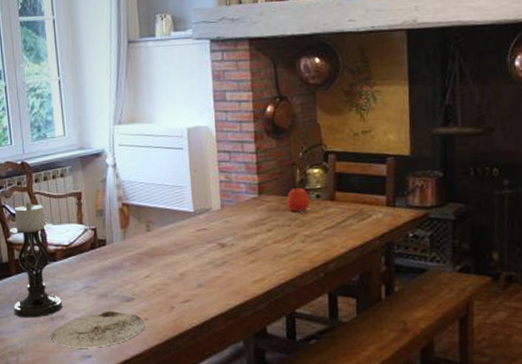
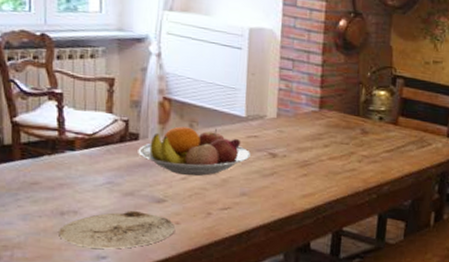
candle holder: present [9,202,63,318] -> none [13,80,78,211]
fruit bowl: none [106,226,202,274] -> present [138,126,250,176]
apple: present [286,187,310,211] -> none [347,107,372,131]

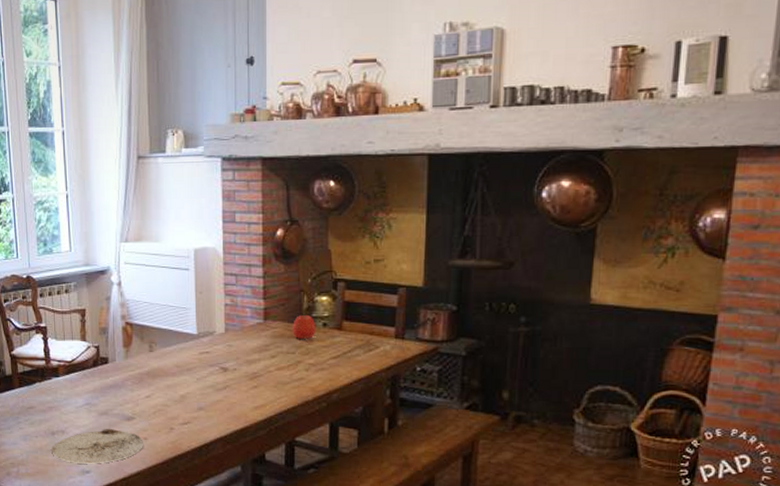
fruit bowl: present [138,126,250,176] -> none [108,347,204,394]
apple: none [347,107,372,131] -> present [291,314,316,339]

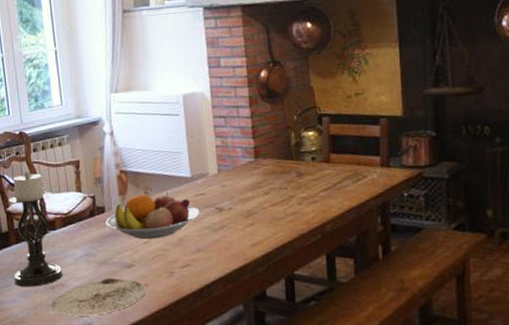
candle holder: none [13,316,64,431] -> present [9,171,64,287]
fruit bowl: none [108,347,204,394] -> present [105,192,200,240]
apple: present [291,314,316,339] -> none [282,150,306,174]

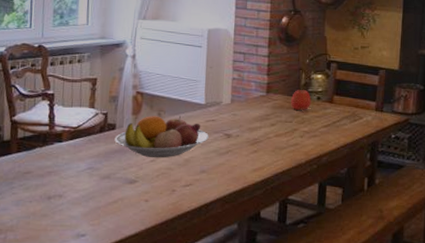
candle holder: present [9,171,64,287] -> none [8,83,63,196]
plate: present [52,277,145,316] -> none [46,191,145,227]
apple: none [282,150,306,174] -> present [290,89,312,110]

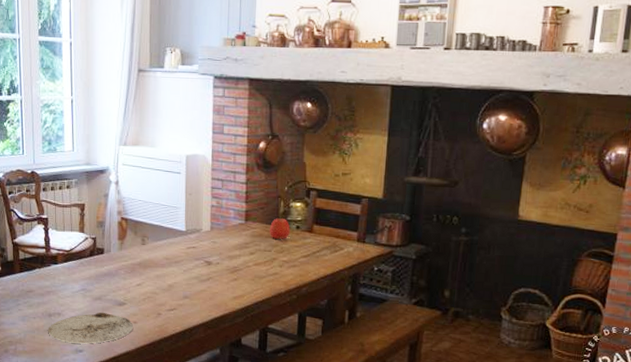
plate: none [46,191,145,227] -> present [48,312,134,344]
fruit bowl: present [114,115,209,158] -> none [103,241,190,283]

